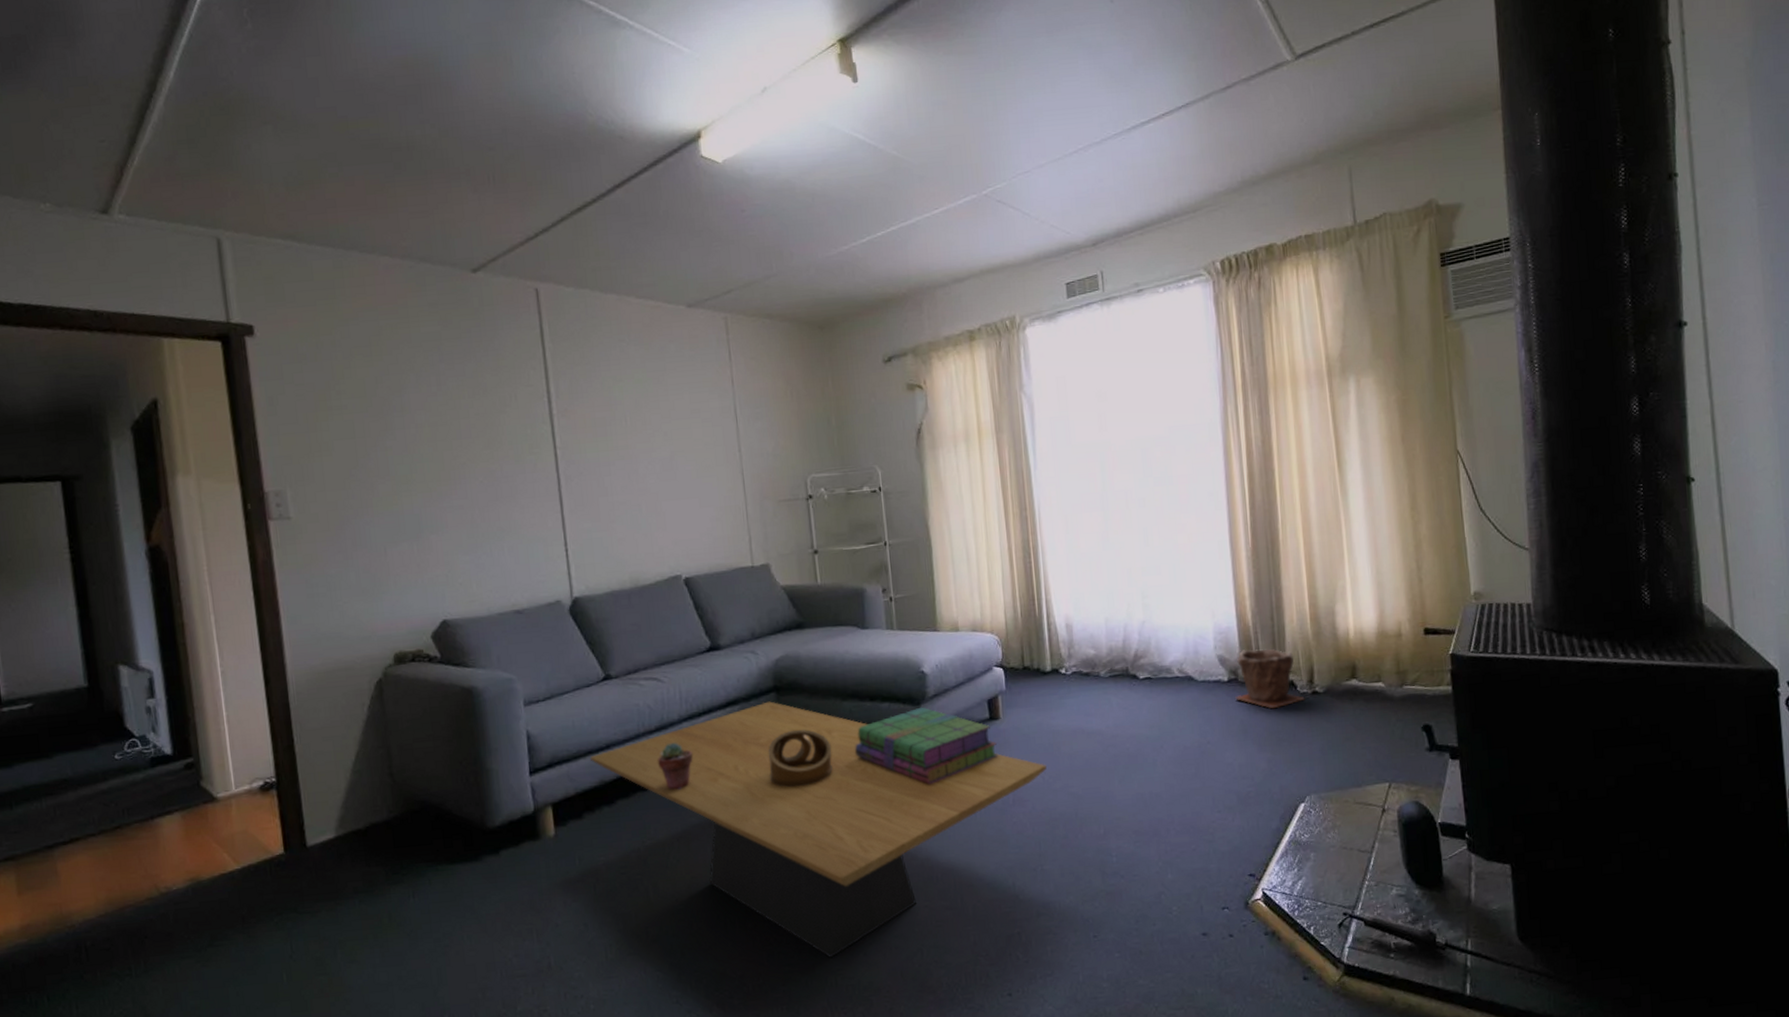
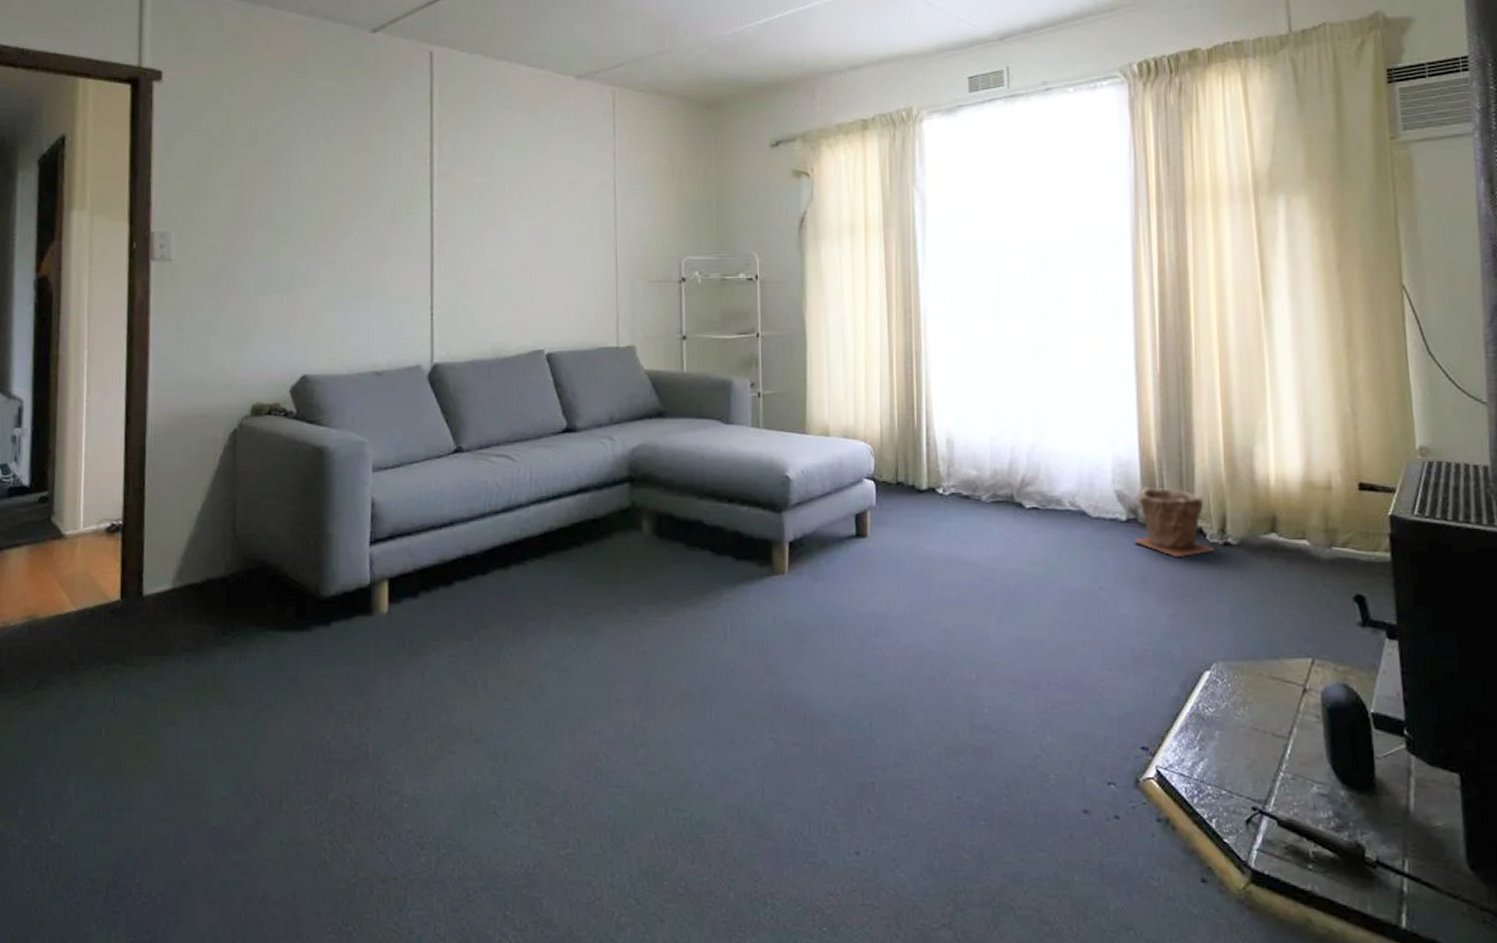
coffee table: present [589,701,1047,959] -> none [431,492,915,785]
potted succulent: present [658,742,693,790] -> none [501,526,537,578]
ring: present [768,729,833,788] -> none [615,526,683,589]
stack of books: present [855,707,998,785] -> none [708,515,862,602]

